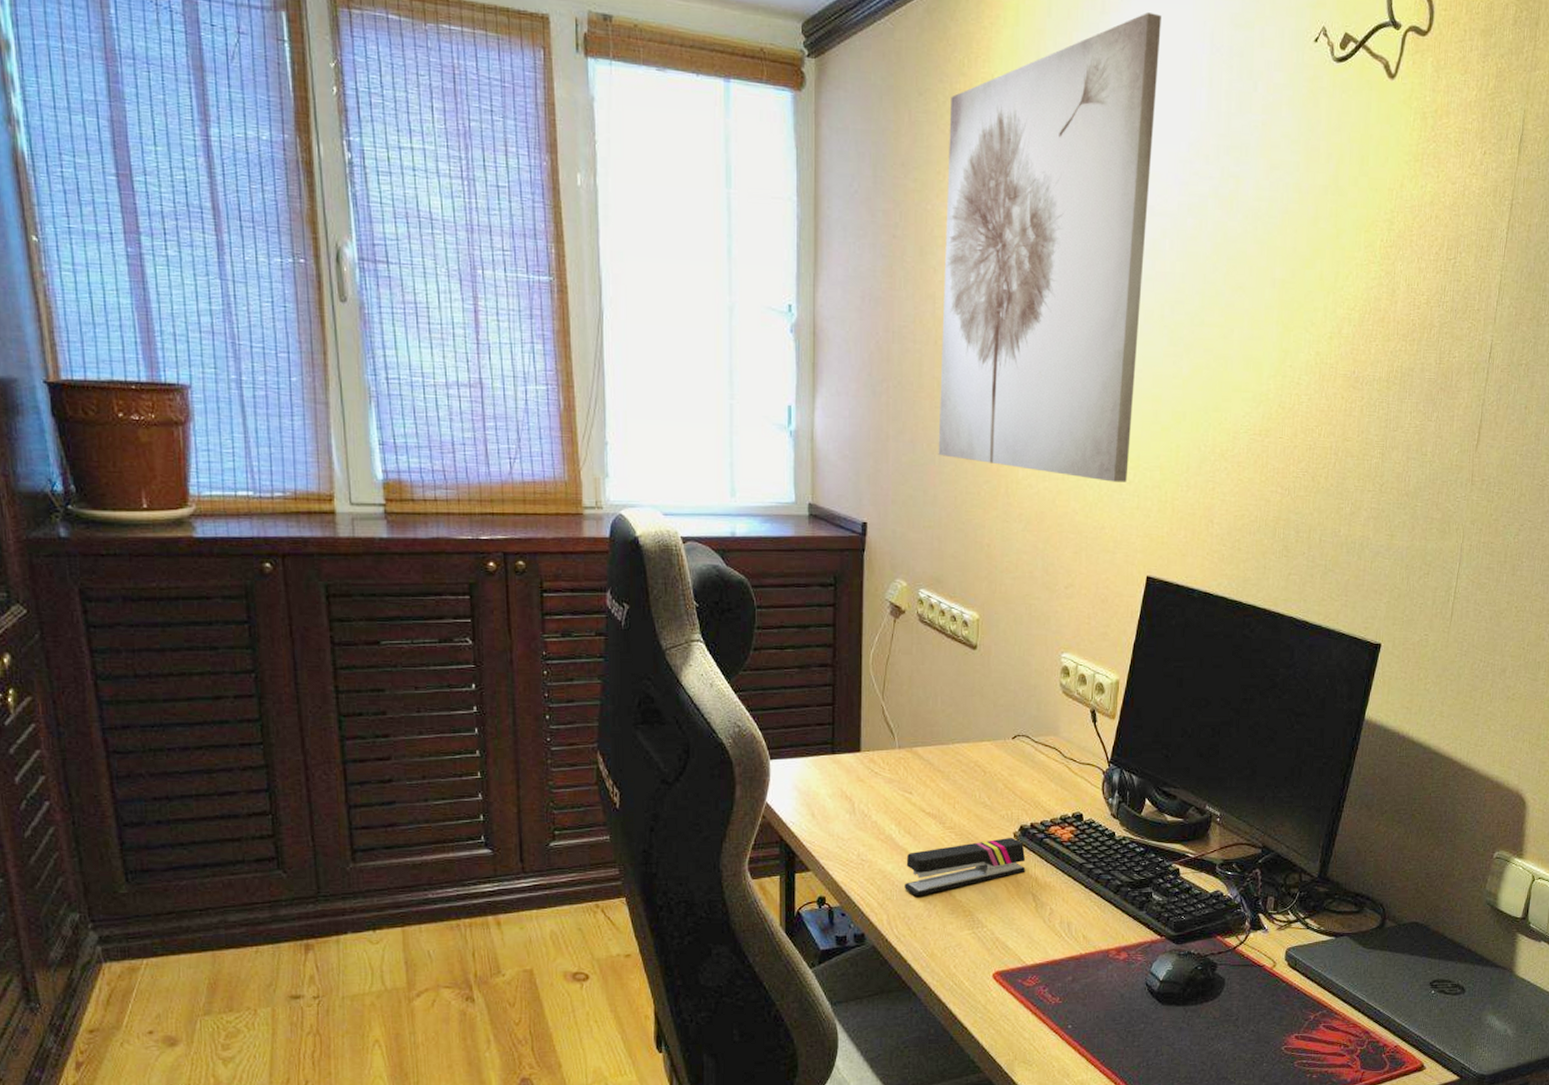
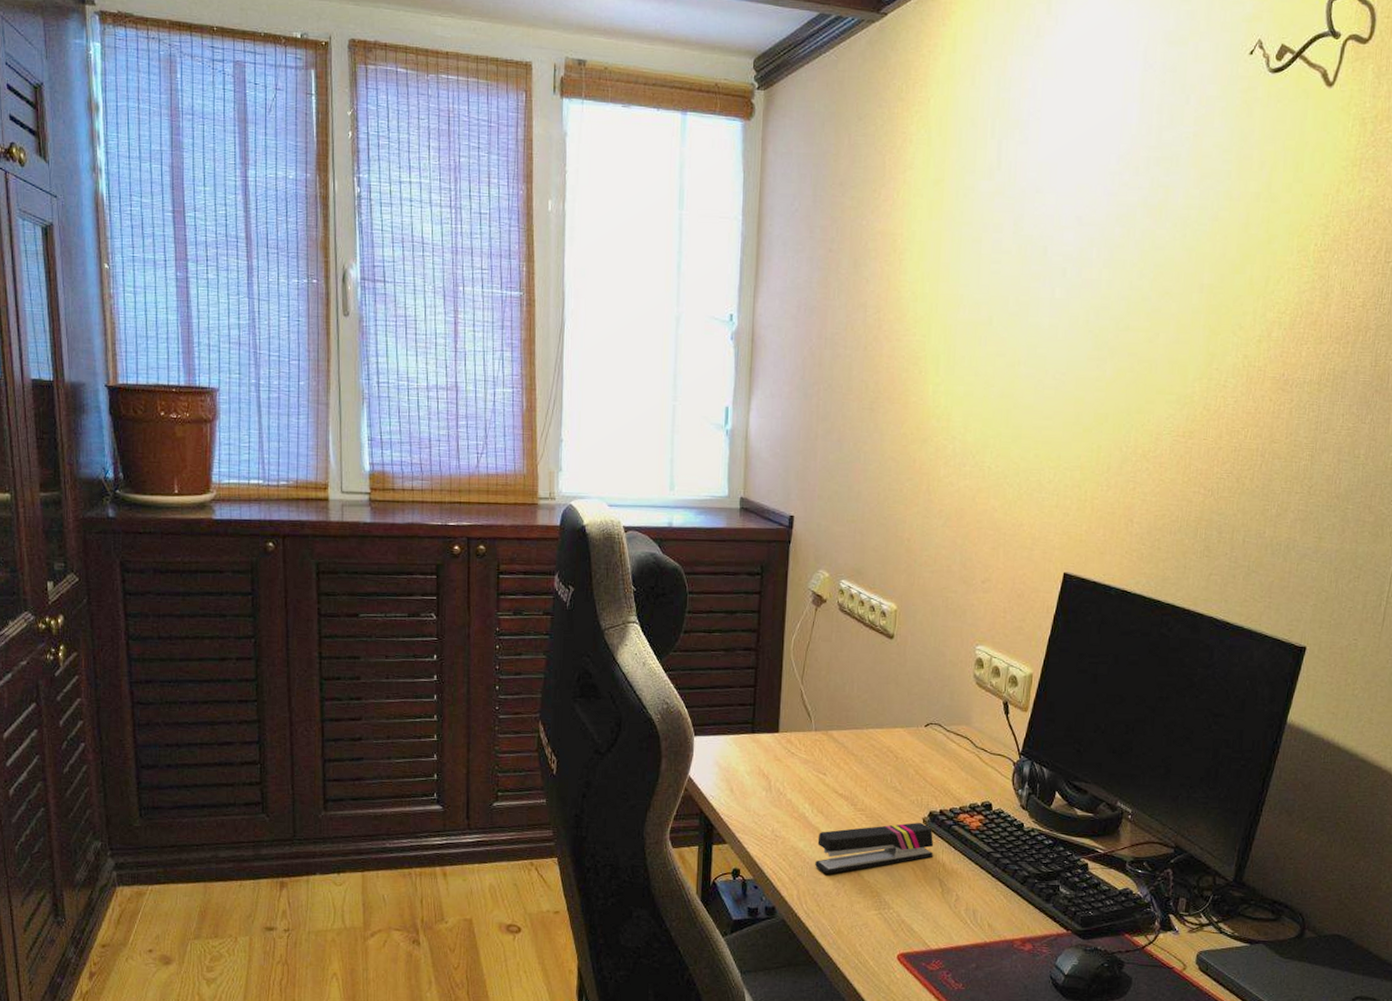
wall art: present [938,13,1161,482] -> none [863,34,1095,481]

